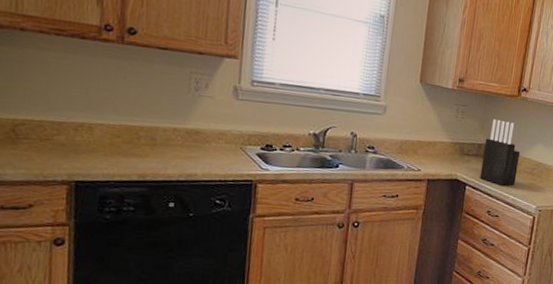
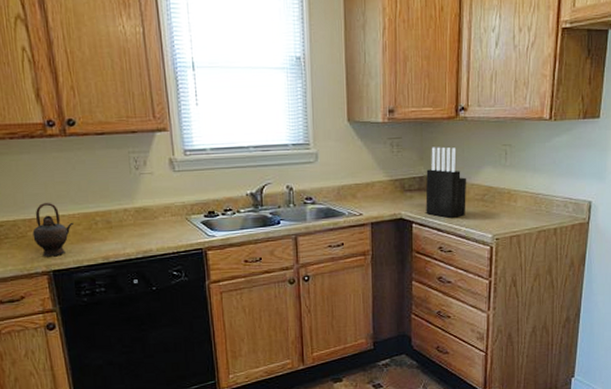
teapot: none [59,107,112,167] -> present [32,202,73,257]

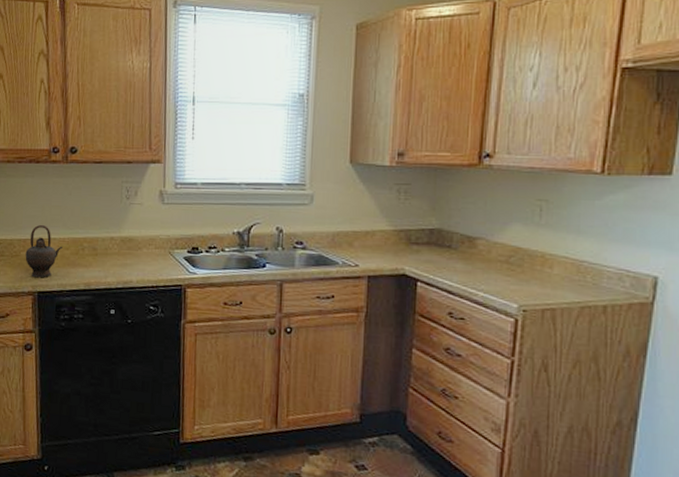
knife block: present [425,146,467,219] -> none [435,196,489,281]

